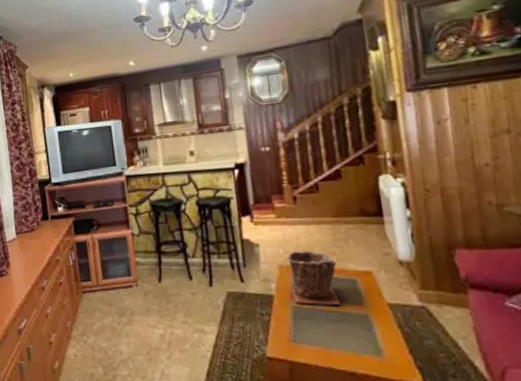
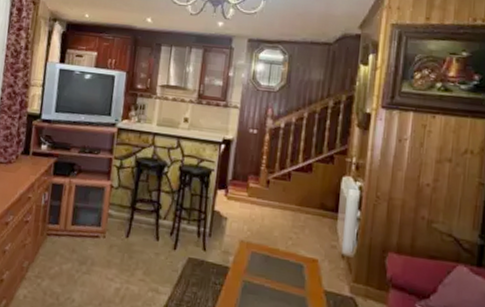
plant pot: present [286,249,342,305] -> none [246,230,290,285]

